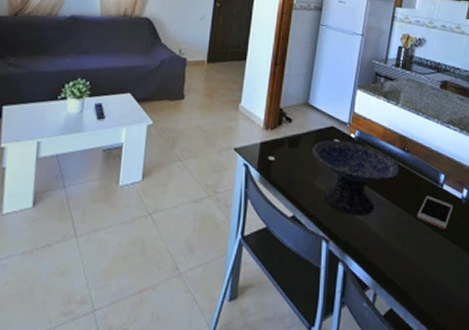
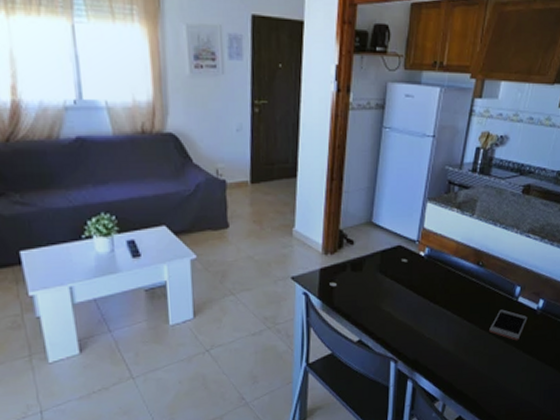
decorative bowl: present [311,140,400,216] -> none [377,260,473,335]

